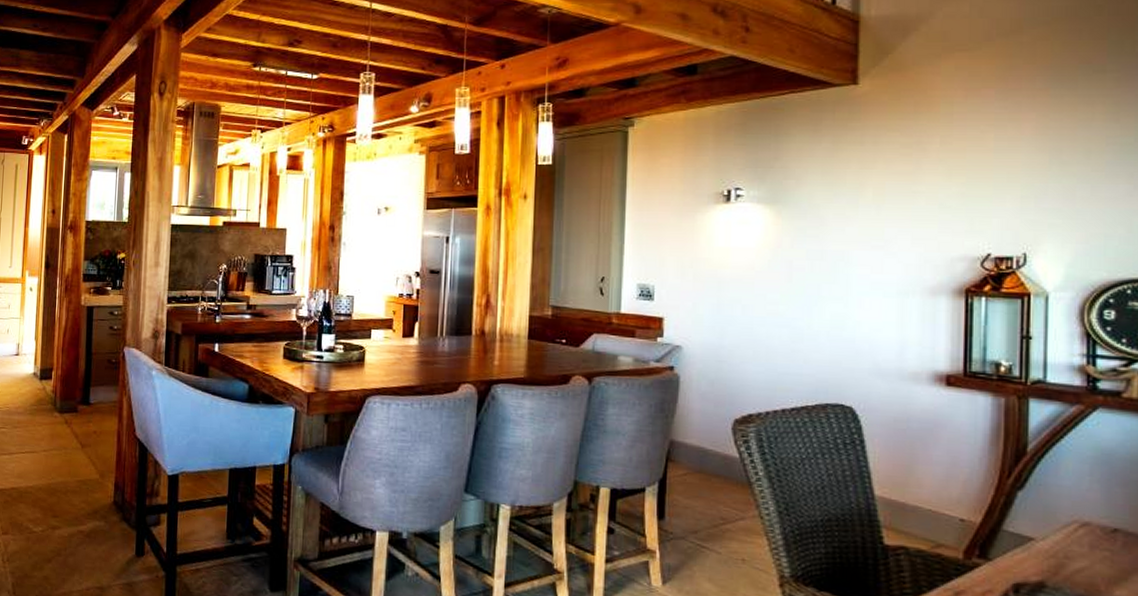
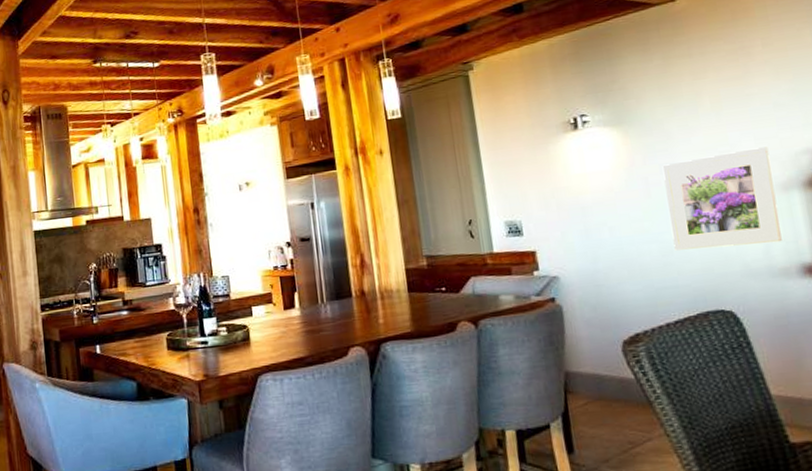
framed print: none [805,247,924,346] -> present [662,147,782,251]

